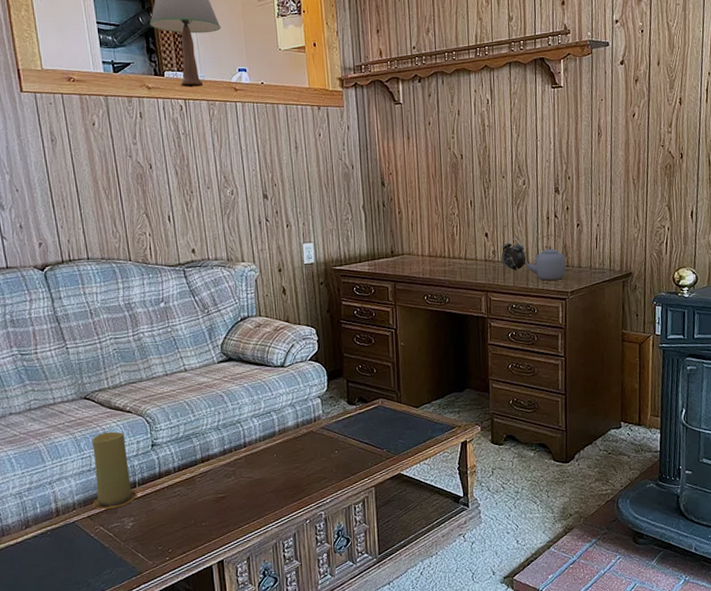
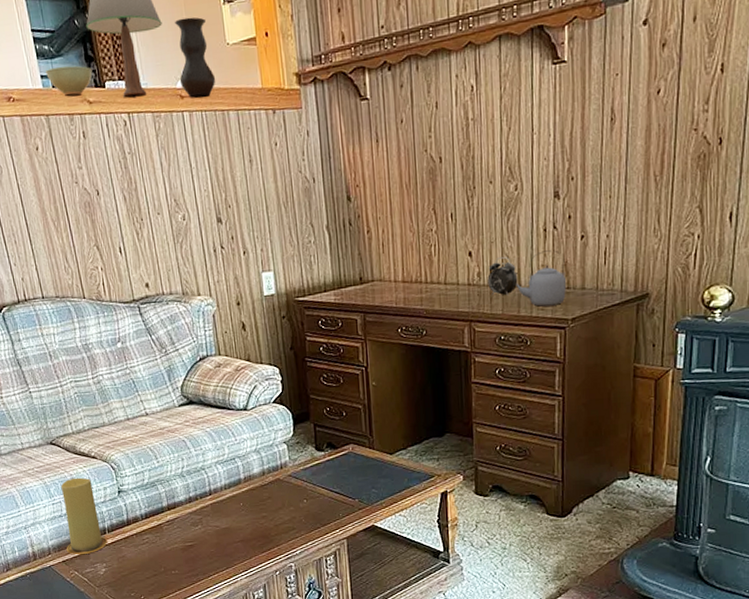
bowl: none [108,56,153,83] -> present [46,65,93,98]
vase: none [232,25,268,92] -> present [174,17,216,99]

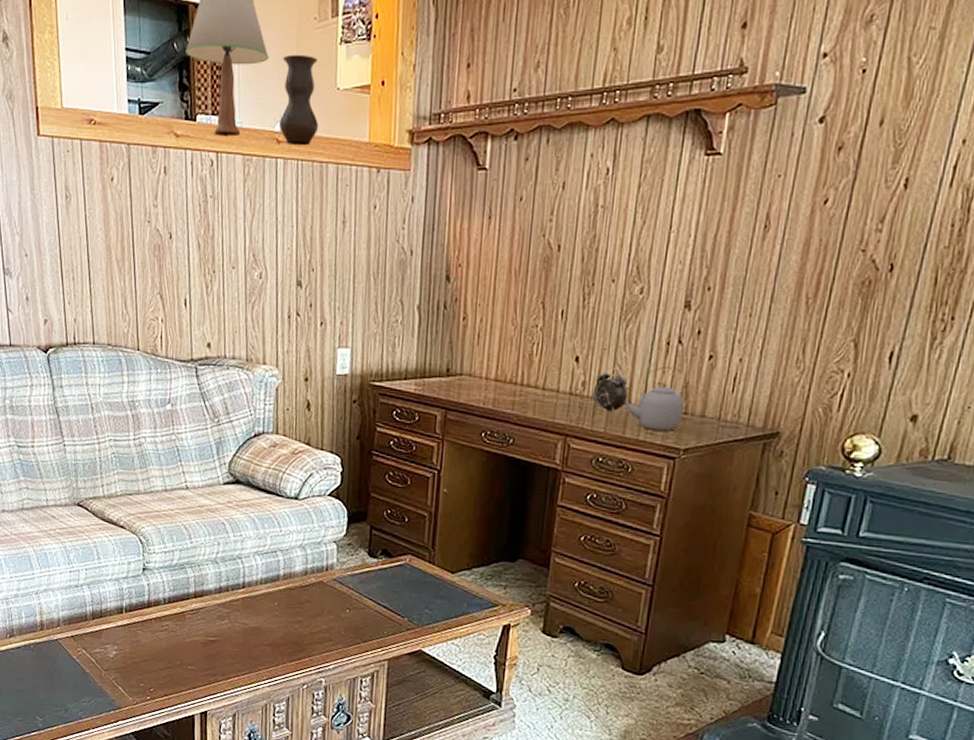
bowl: present [46,65,93,98] -> none [134,93,185,128]
candle: present [60,477,108,555] -> none [77,546,123,633]

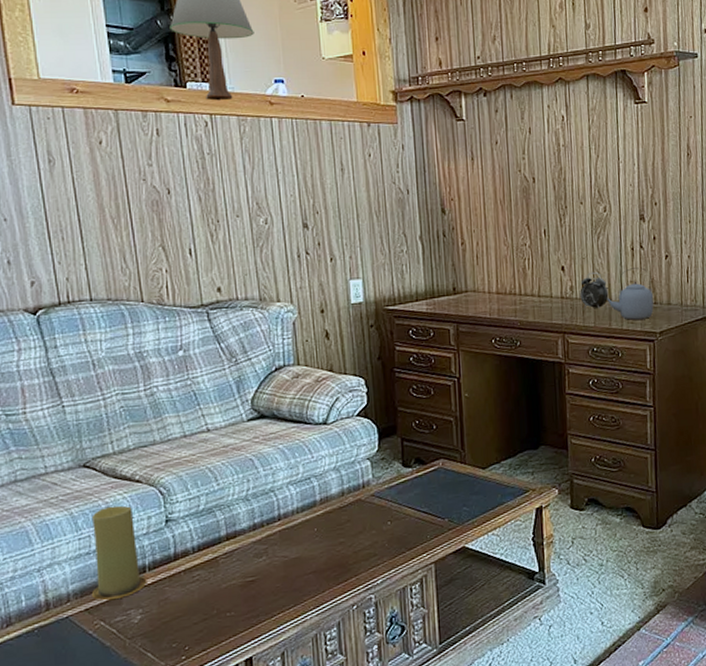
candle: none [77,546,123,633] -> present [91,505,147,601]
vase: present [278,54,319,146] -> none [267,30,309,107]

